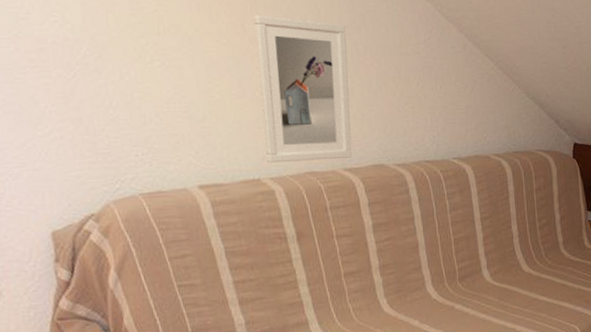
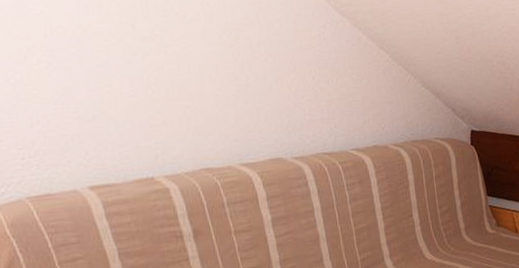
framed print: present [253,15,352,163] -> none [144,14,249,161]

